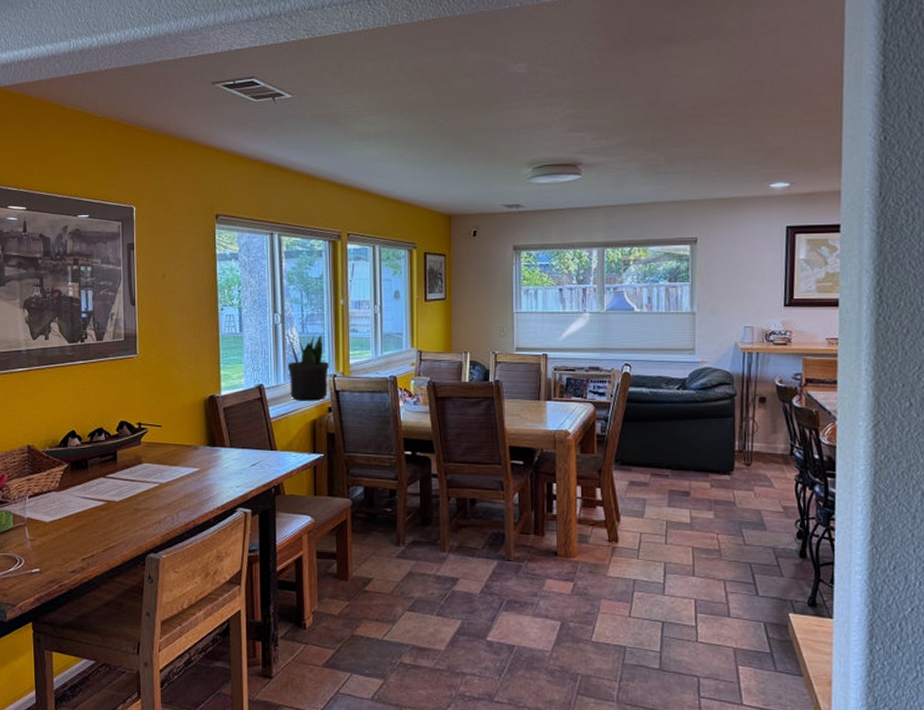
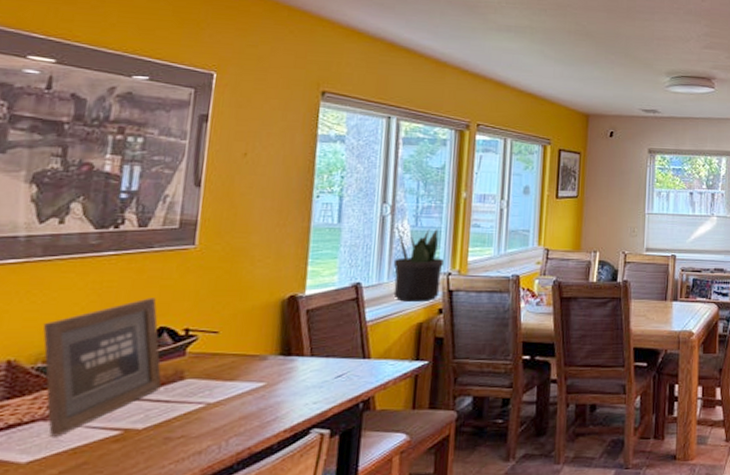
picture frame: none [45,398,127,504] -> present [42,298,162,437]

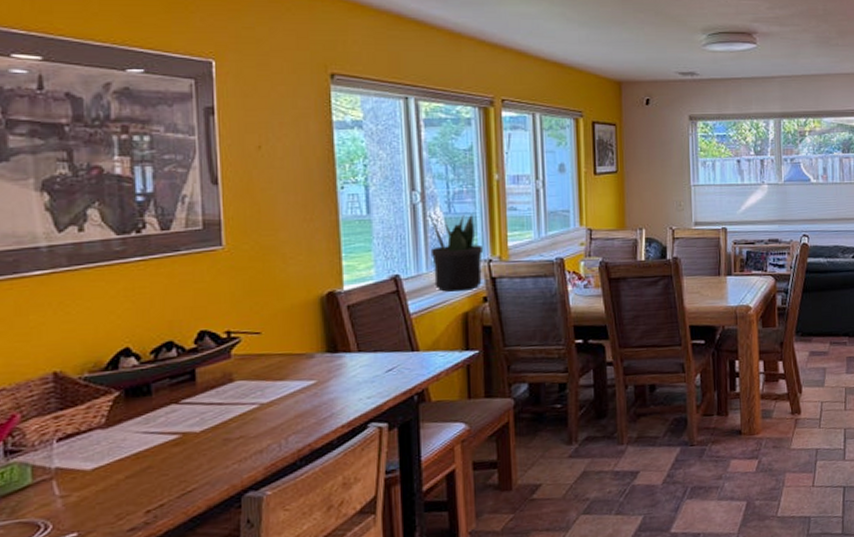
picture frame: present [42,298,162,437] -> none [82,302,212,444]

